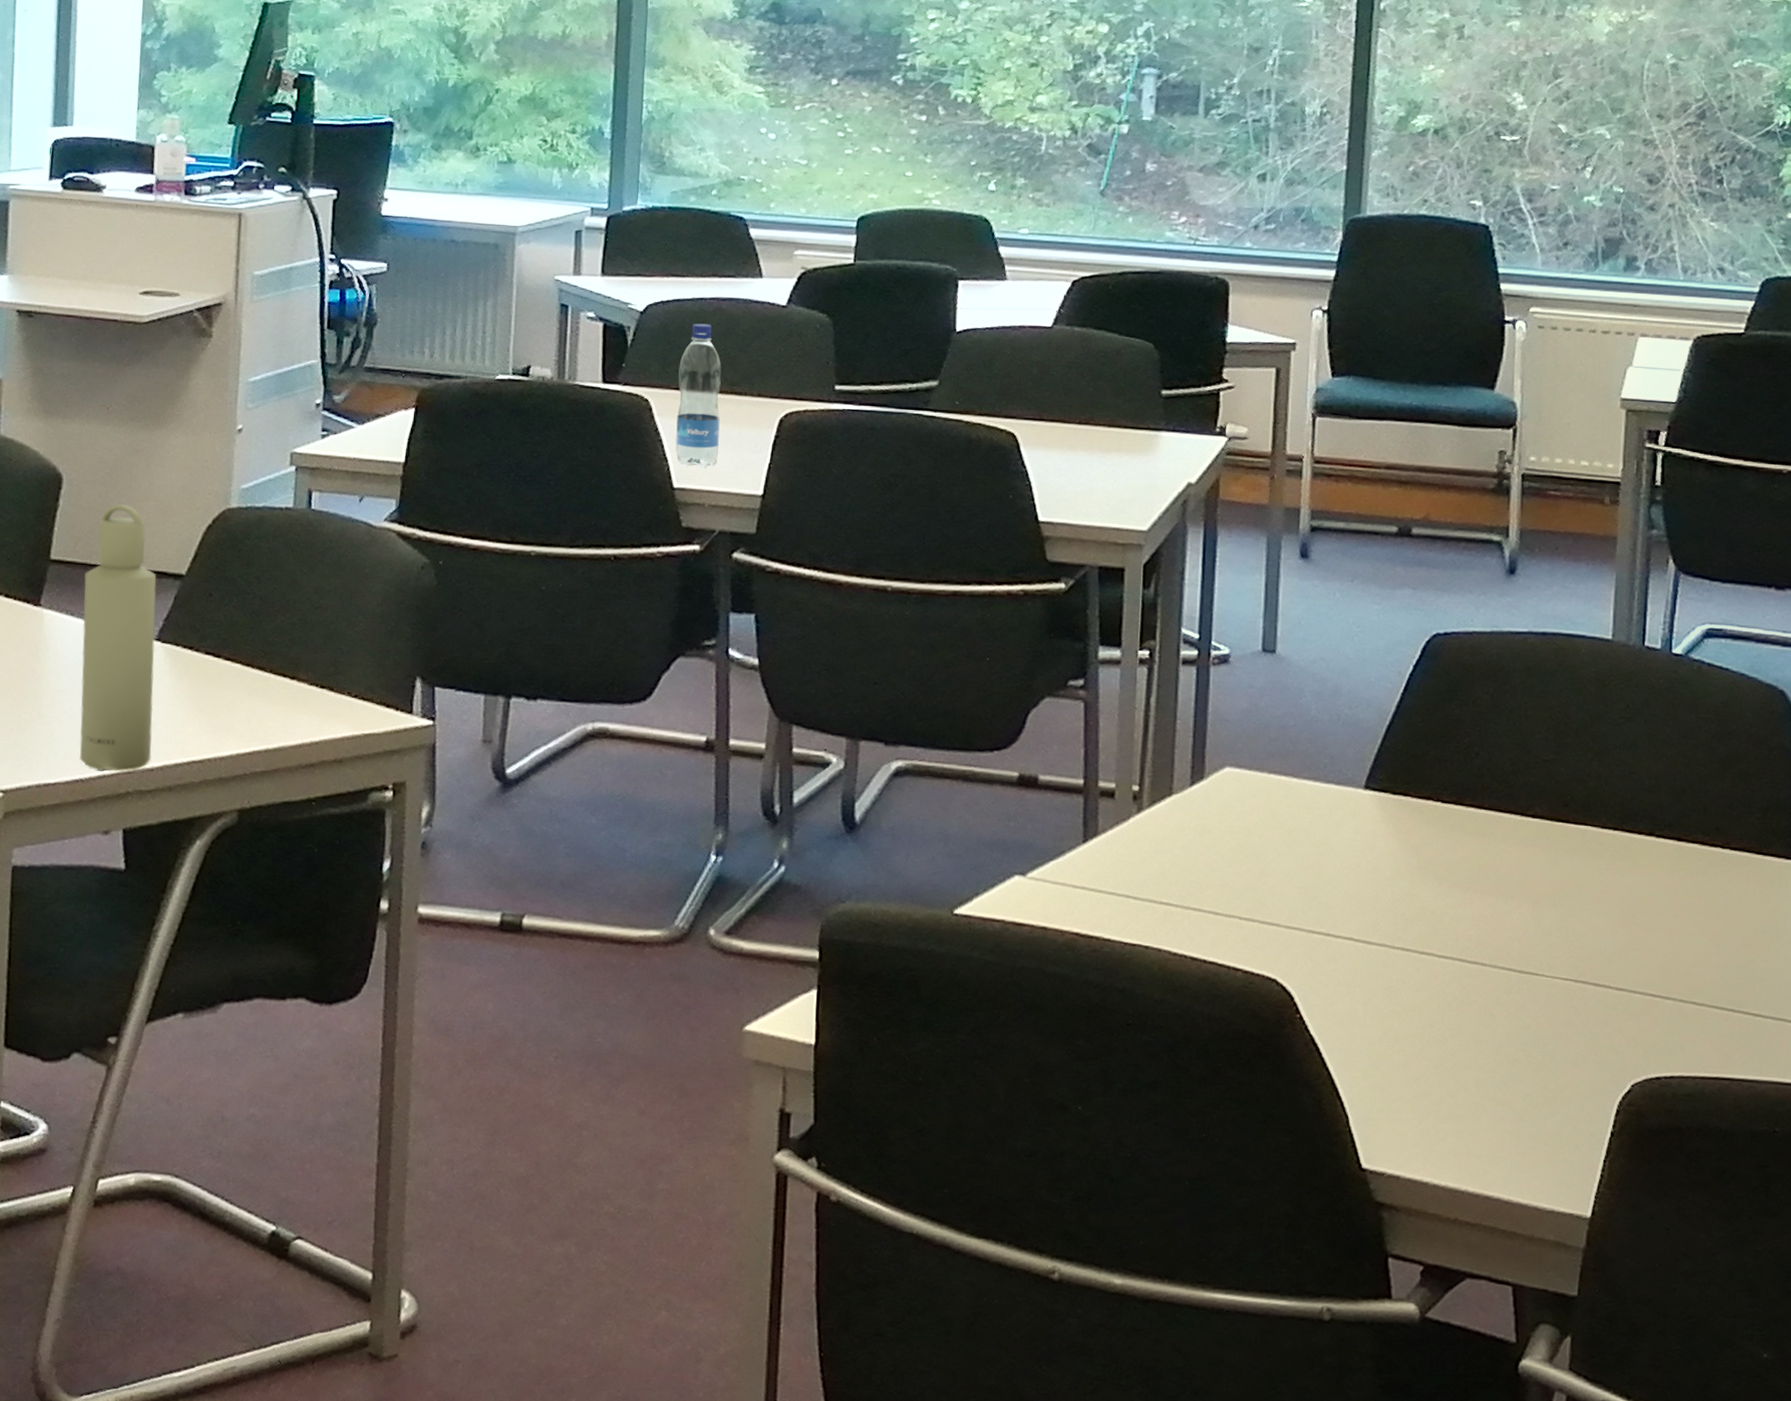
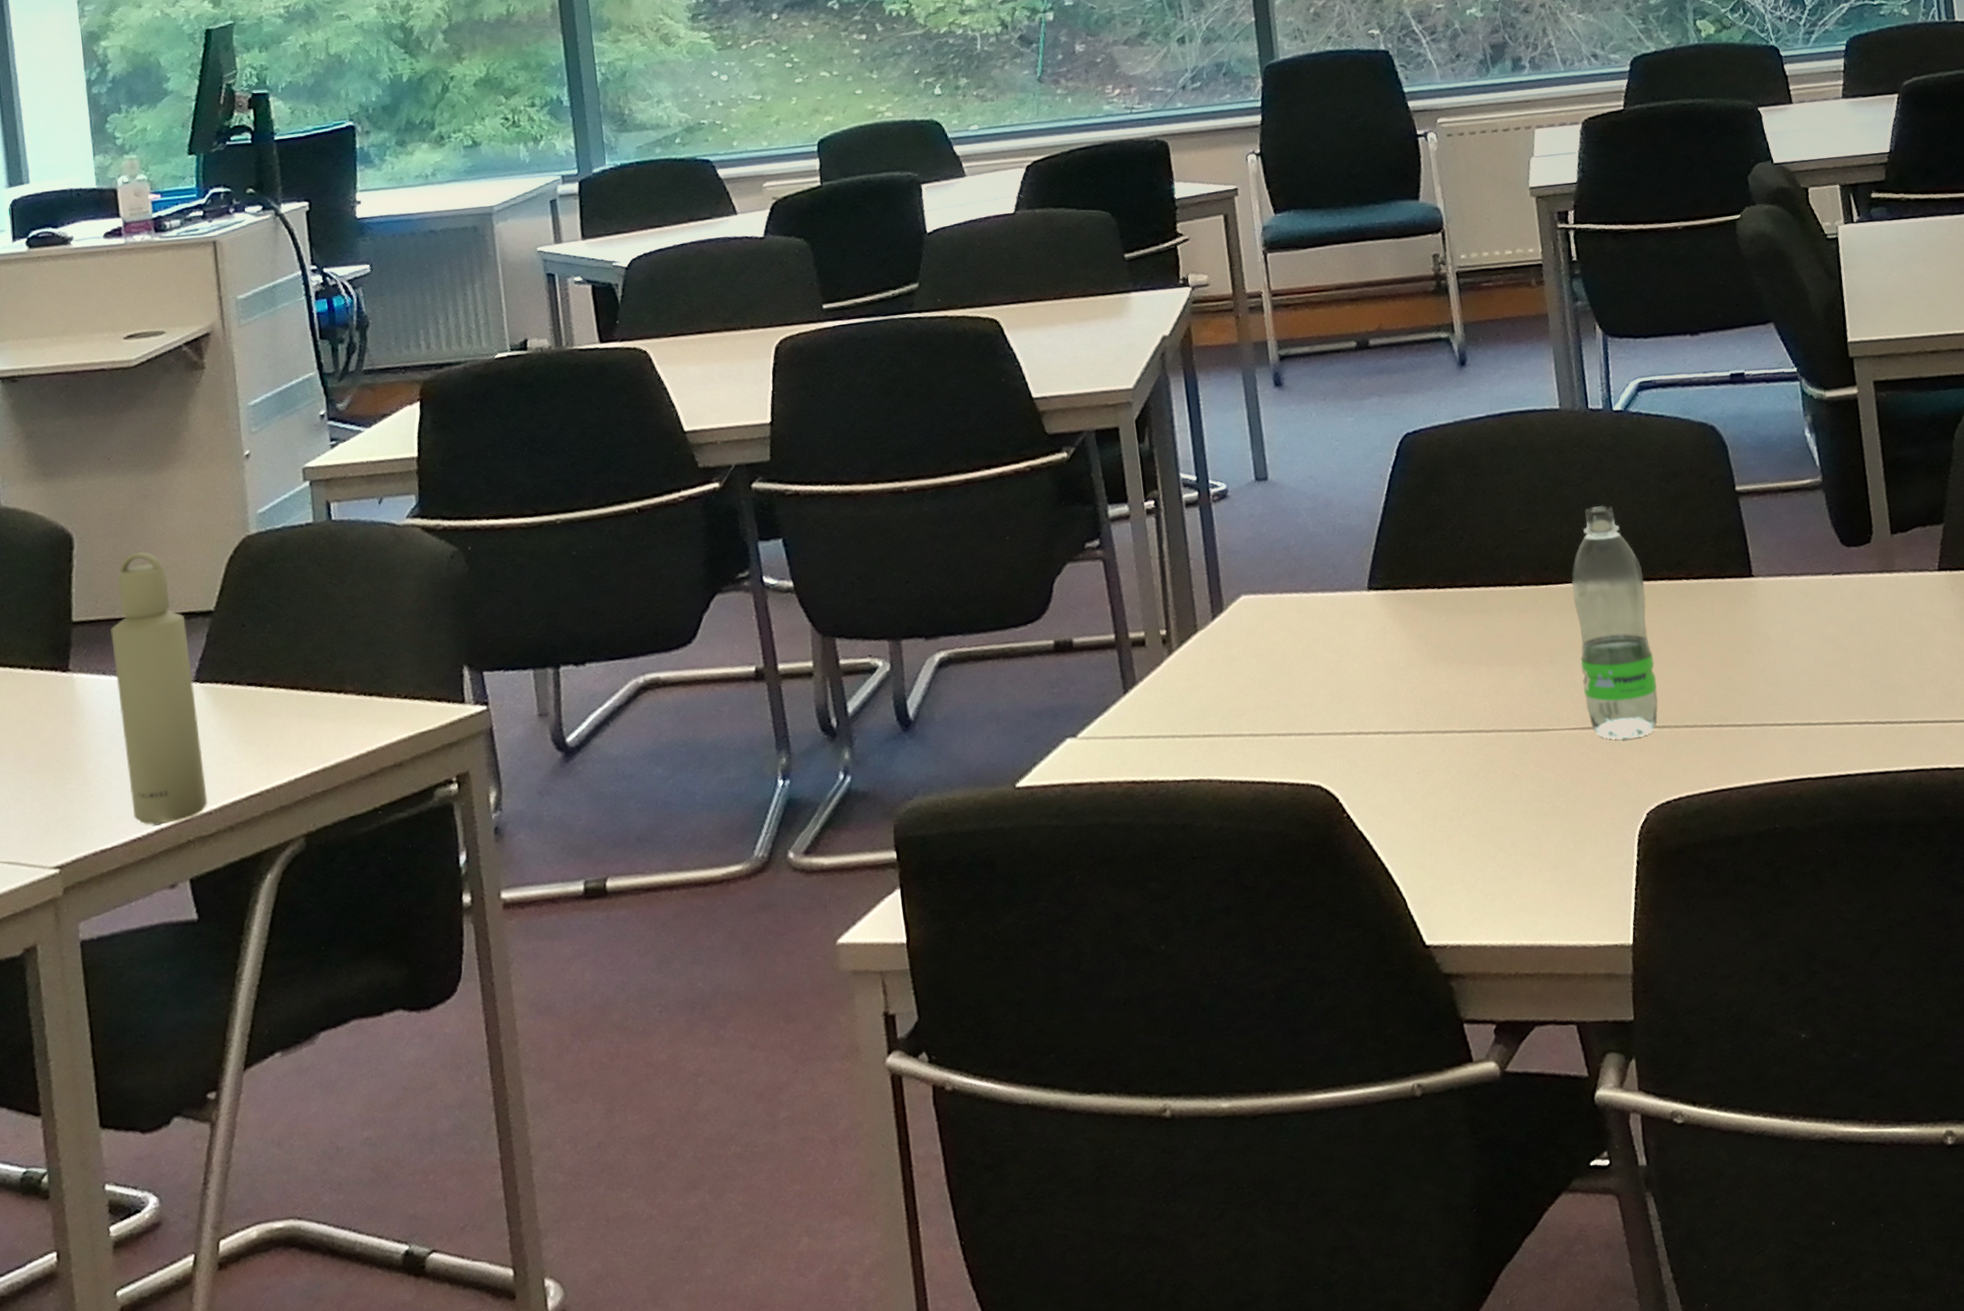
bottle: present [675,323,722,469] -> none [671,267,722,410]
bottle: none [1584,750,1674,1004] -> present [1571,505,1658,740]

